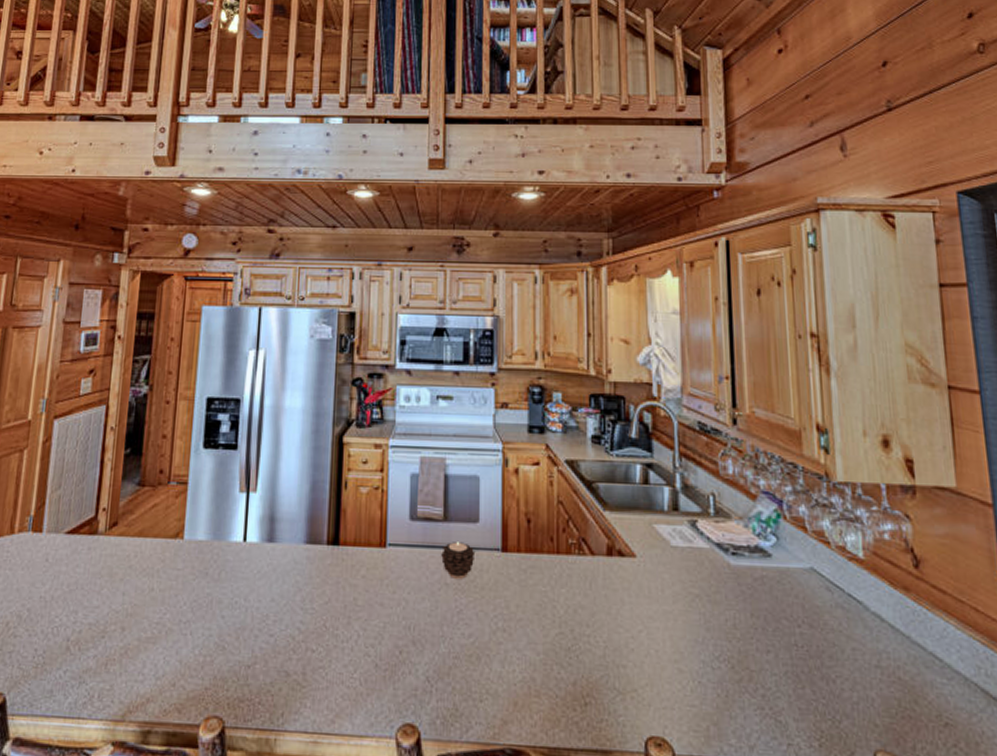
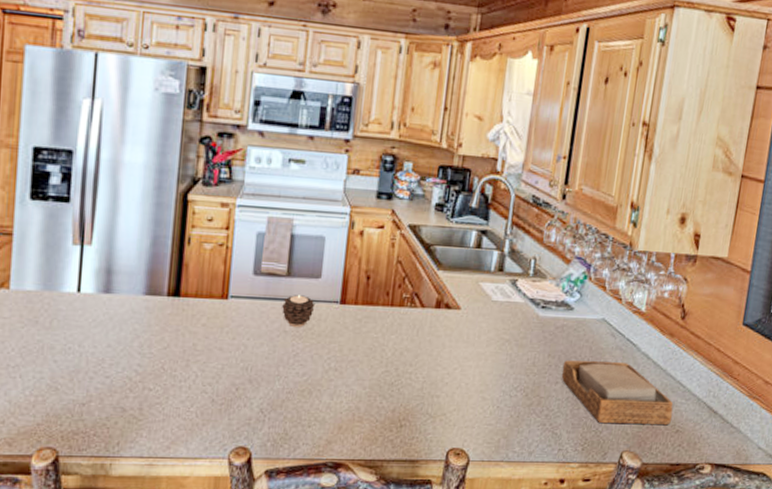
napkin holder: none [771,622,935,716] -> present [561,360,673,426]

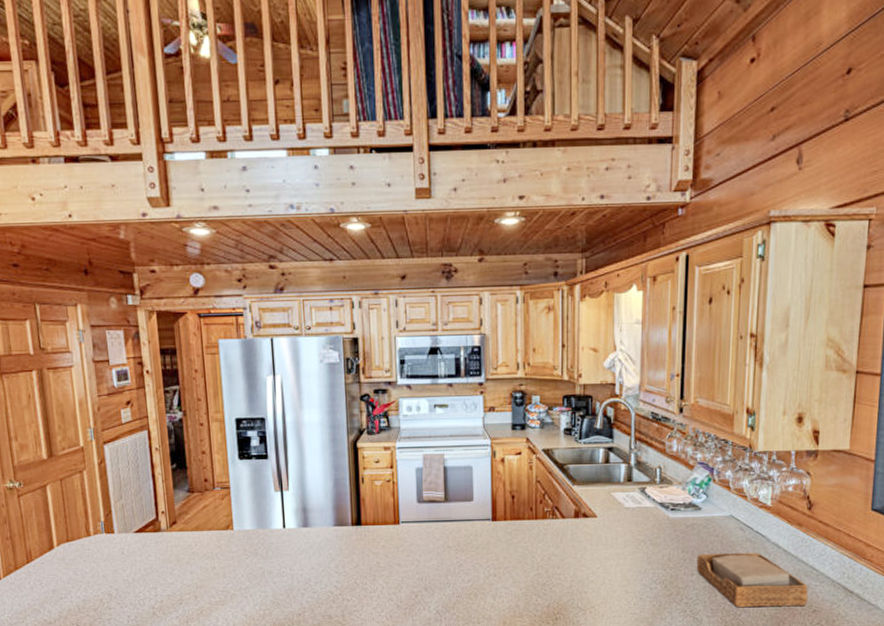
candle: present [282,295,316,327] -> none [444,516,471,543]

